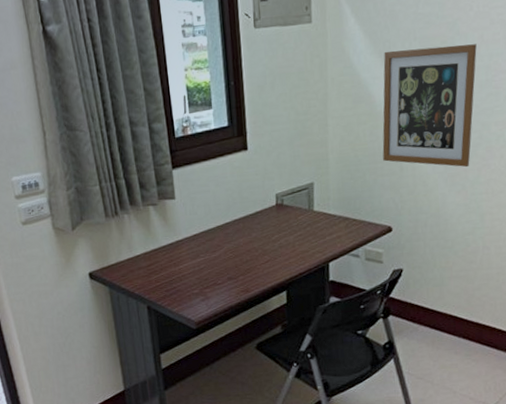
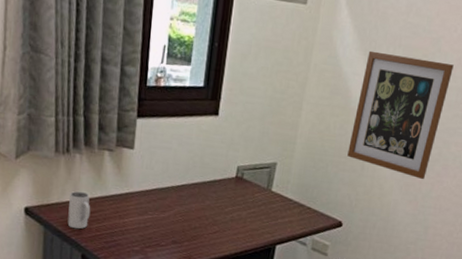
mug: none [126,248,148,284] -> present [67,191,91,229]

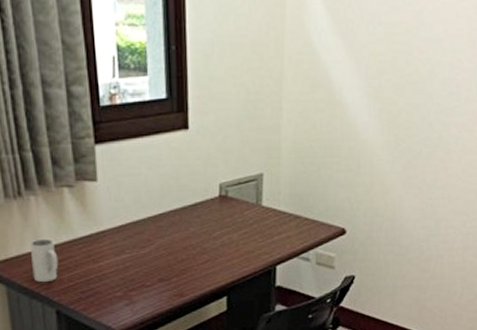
wall art: present [347,50,454,180] -> none [340,33,441,170]

